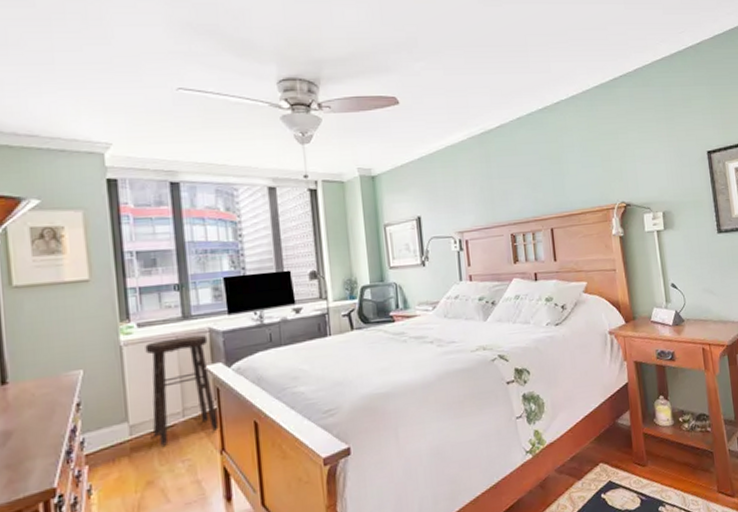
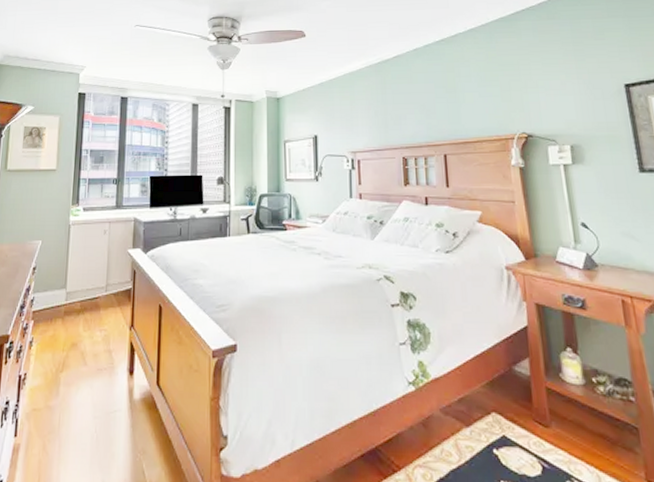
stool: present [145,334,219,447] -> none [83,223,132,314]

